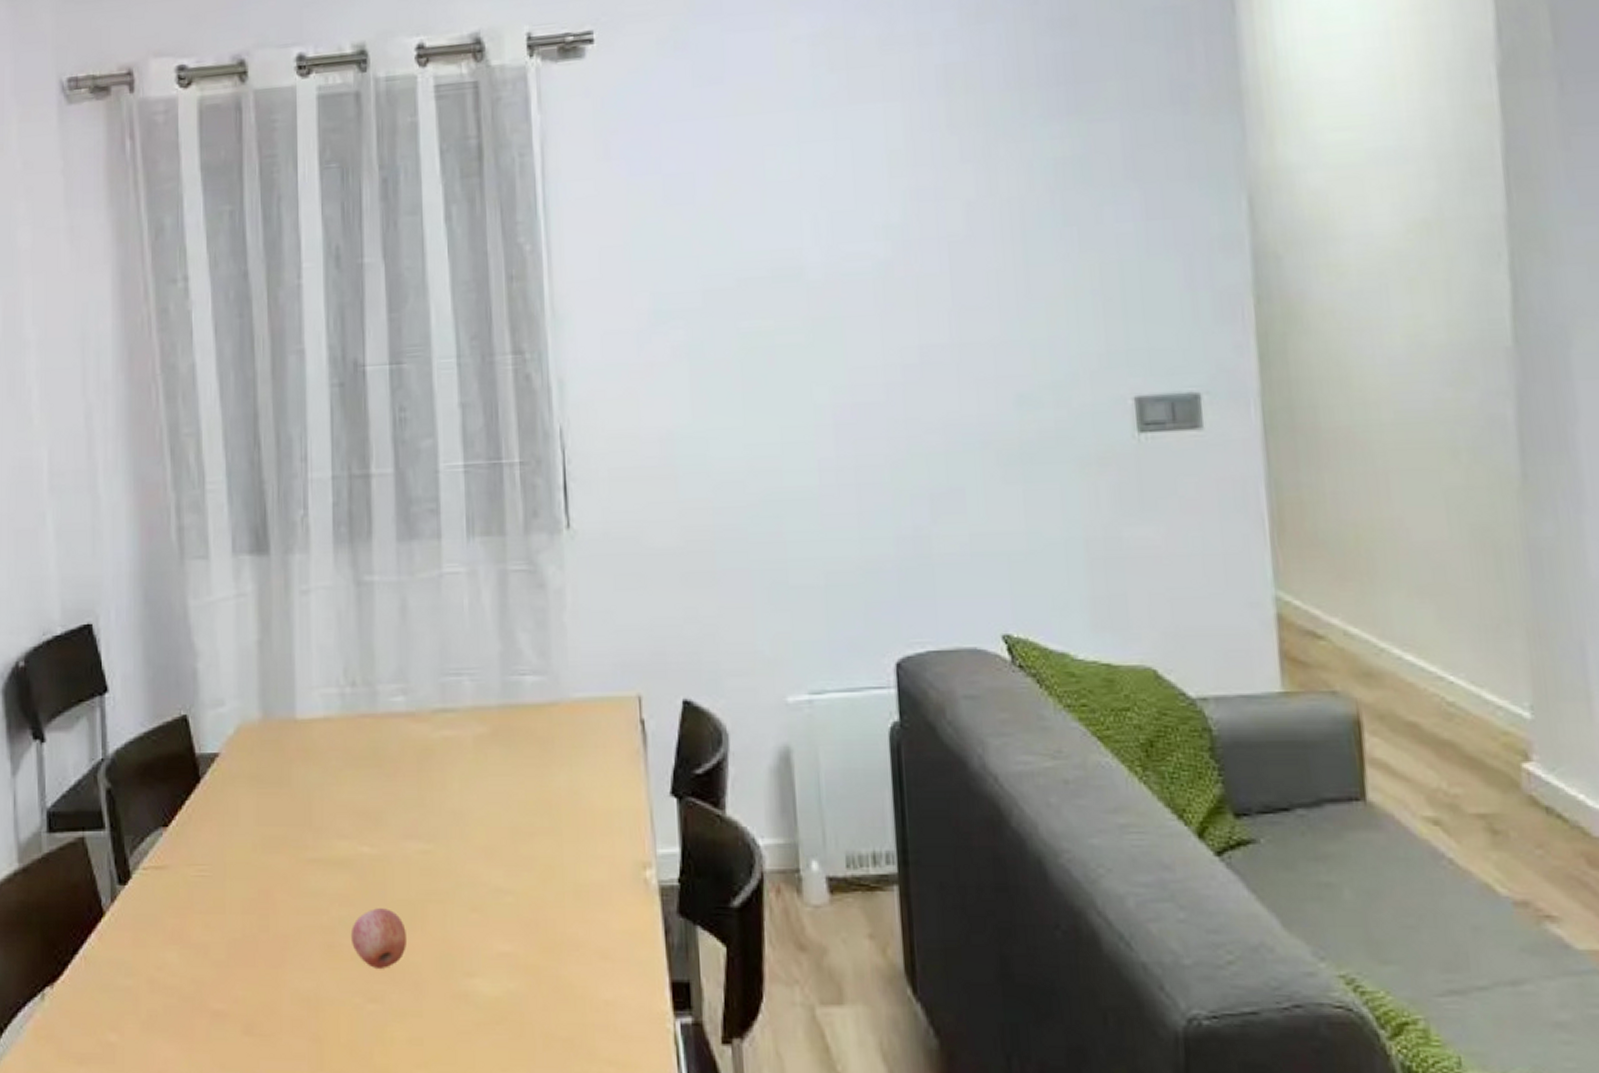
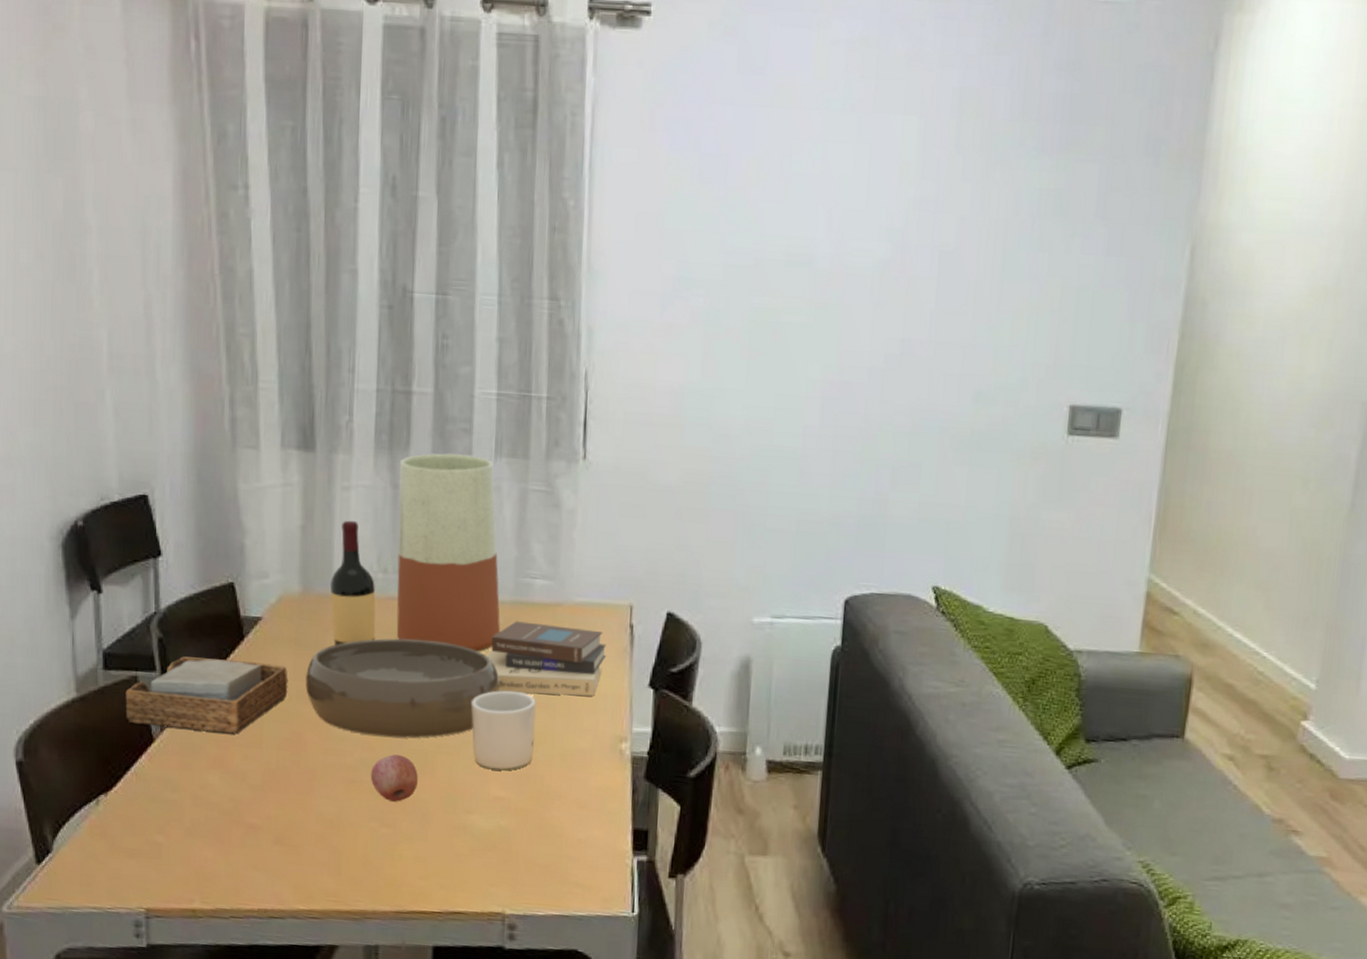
napkin holder: none [72,807,252,898] -> present [125,656,288,734]
bowl: none [271,763,495,886] -> present [305,638,501,737]
wine bottle: none [292,628,347,780] -> present [329,520,376,646]
vase: none [361,537,489,771] -> present [396,453,500,652]
mug: none [461,815,542,918] -> present [470,690,536,771]
books: none [476,728,617,819] -> present [487,621,607,696]

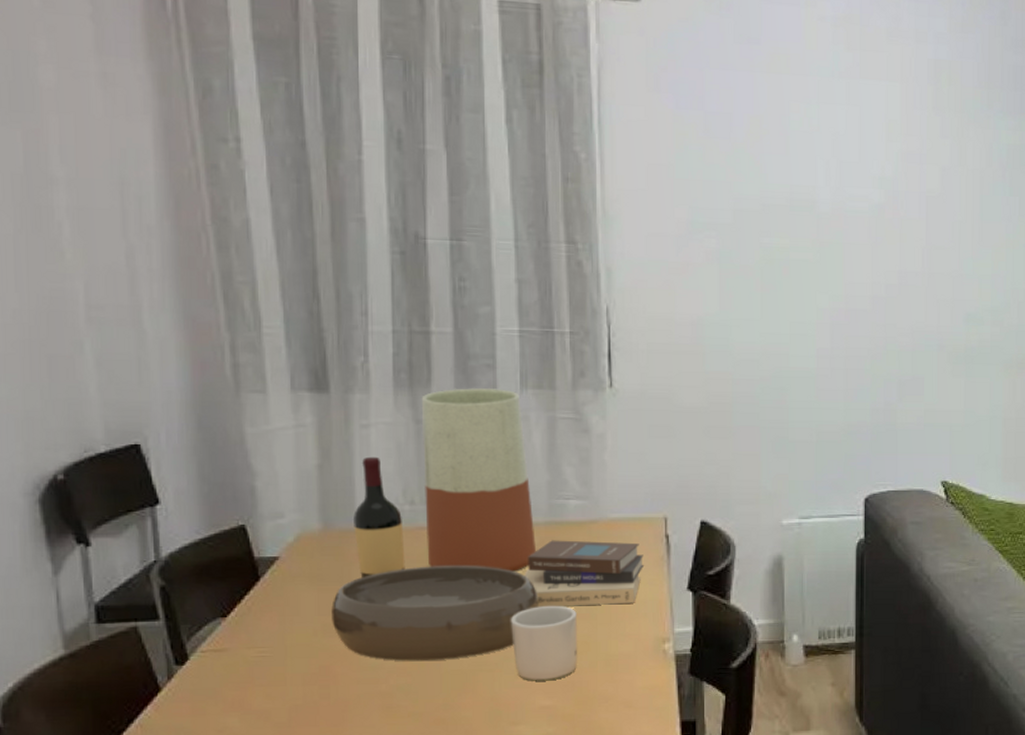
napkin holder: present [125,656,288,734] -> none [124,601,312,675]
fruit: present [370,754,418,802] -> none [407,677,459,722]

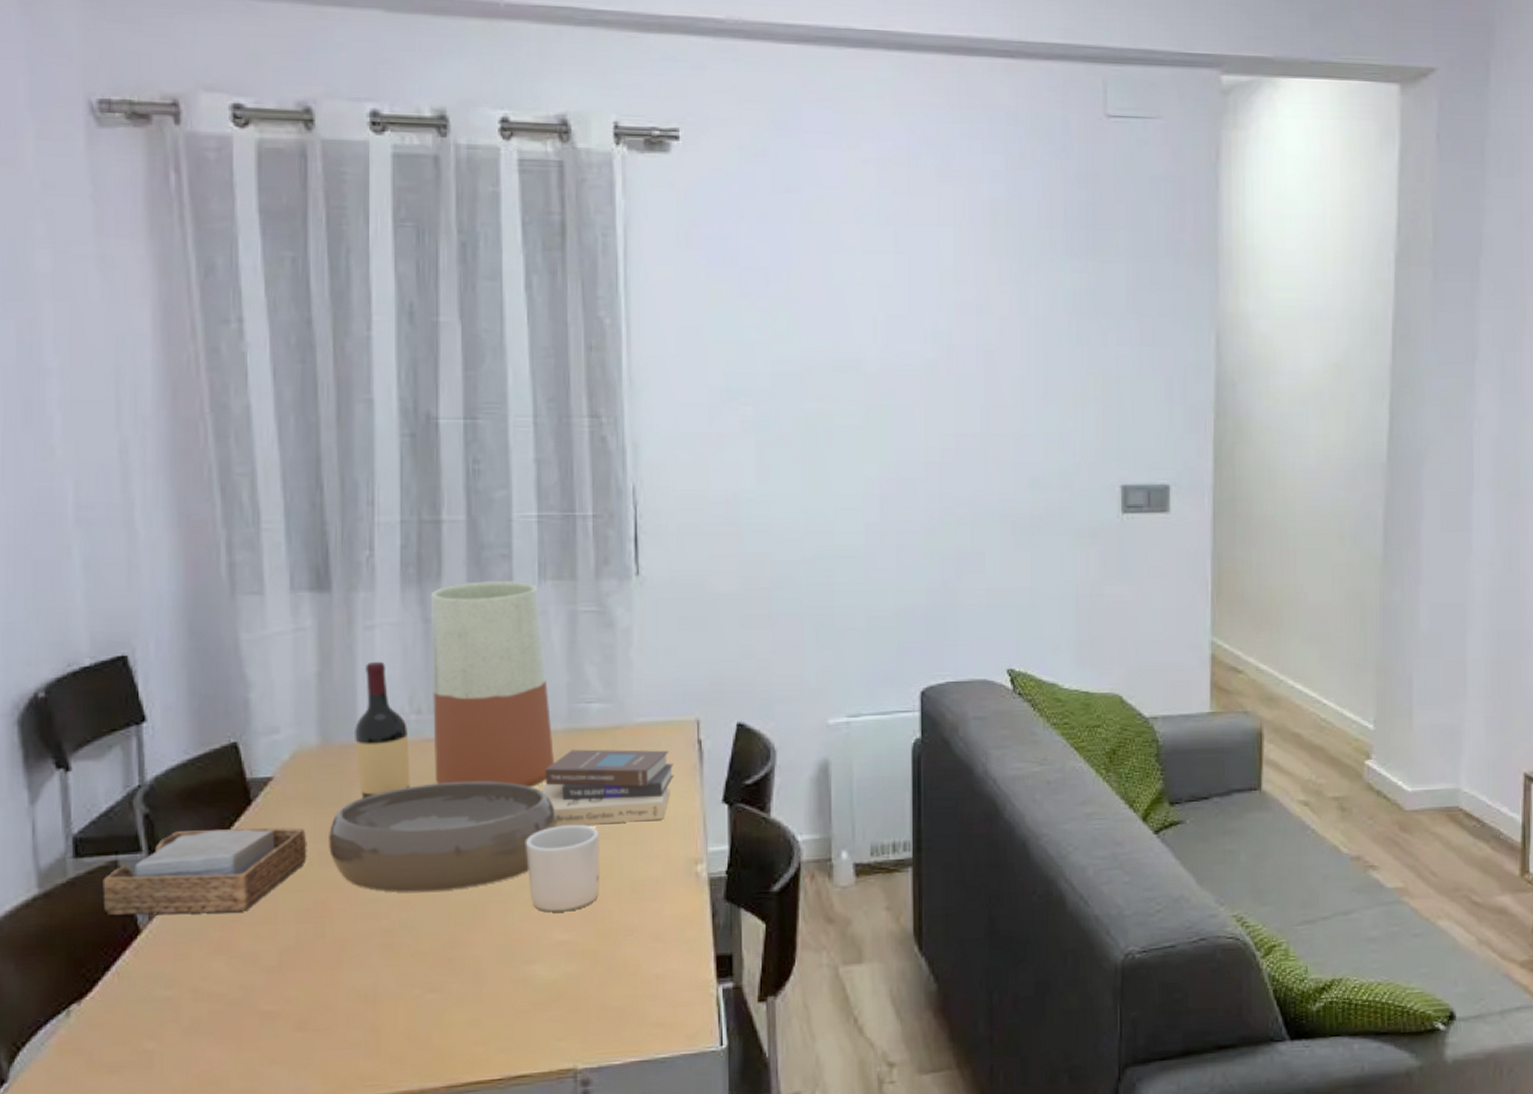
napkin holder: none [124,601,312,675] -> present [103,827,307,916]

